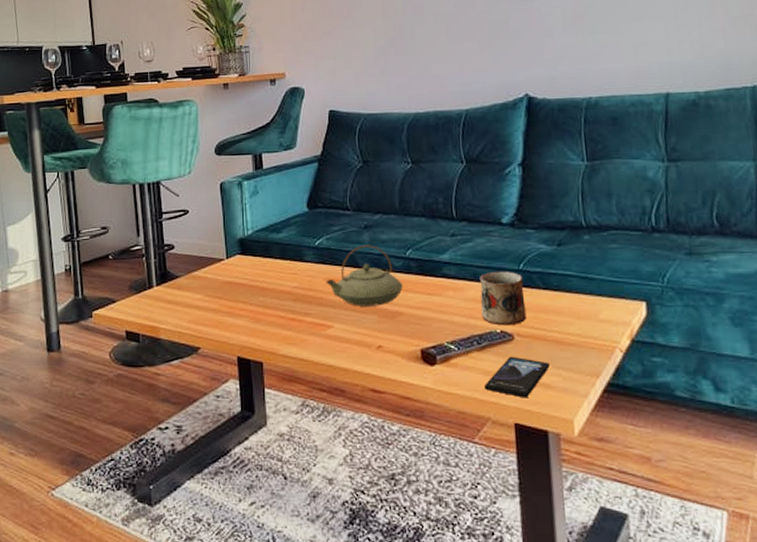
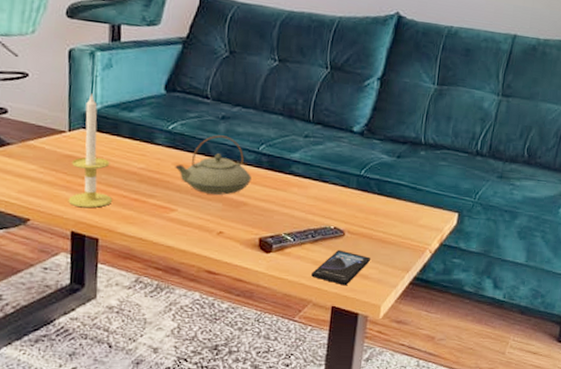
candle: none [231,220,272,332] -> present [68,93,113,209]
mug: present [479,271,527,326] -> none [319,174,363,223]

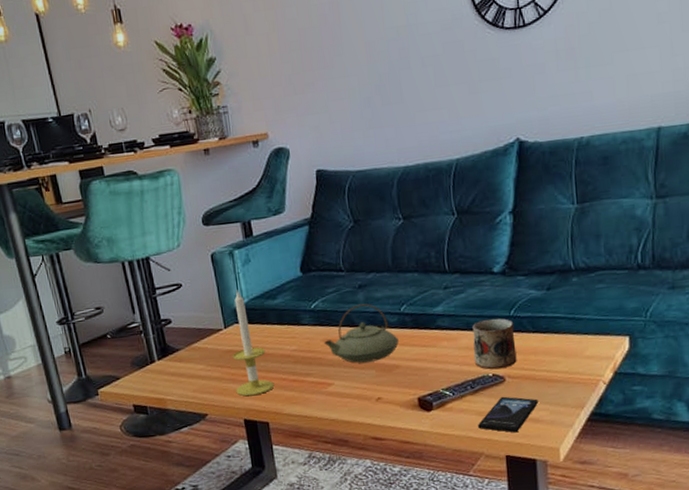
mug: none [319,174,363,223] -> present [472,318,517,369]

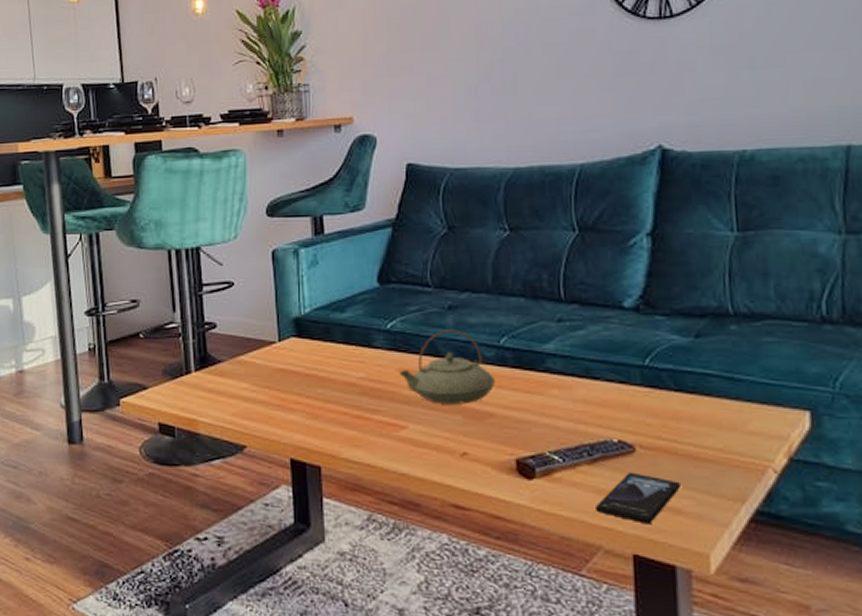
candle: present [232,290,275,397] -> none [284,296,333,430]
mug: present [472,318,517,369] -> none [593,366,652,435]

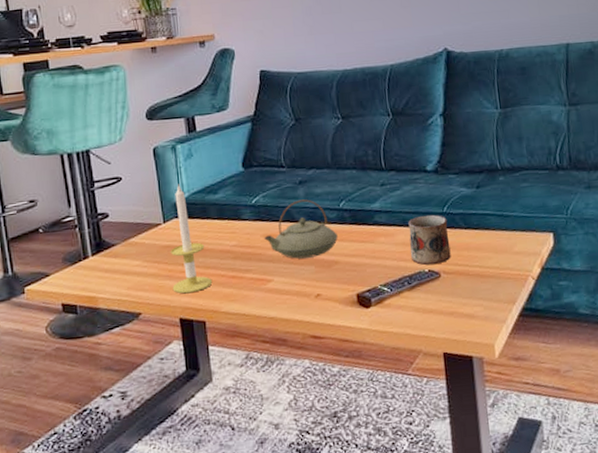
candle: none [284,296,333,430] -> present [170,184,213,294]
mug: none [593,366,652,435] -> present [408,214,451,265]
smartphone: present [596,472,680,525] -> none [415,292,473,329]

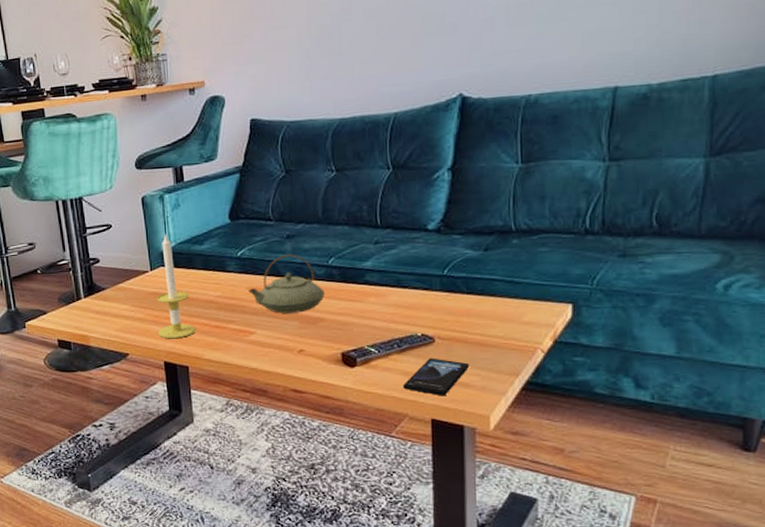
mug: present [408,214,451,265] -> none [402,276,448,329]
smartphone: none [415,292,473,329] -> present [403,357,469,396]

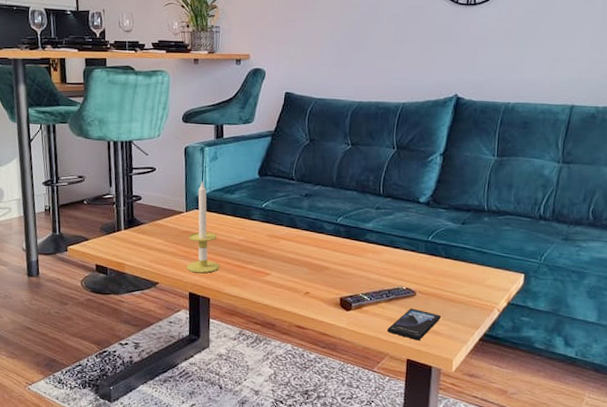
teapot: present [248,254,325,313] -> none [268,210,332,261]

